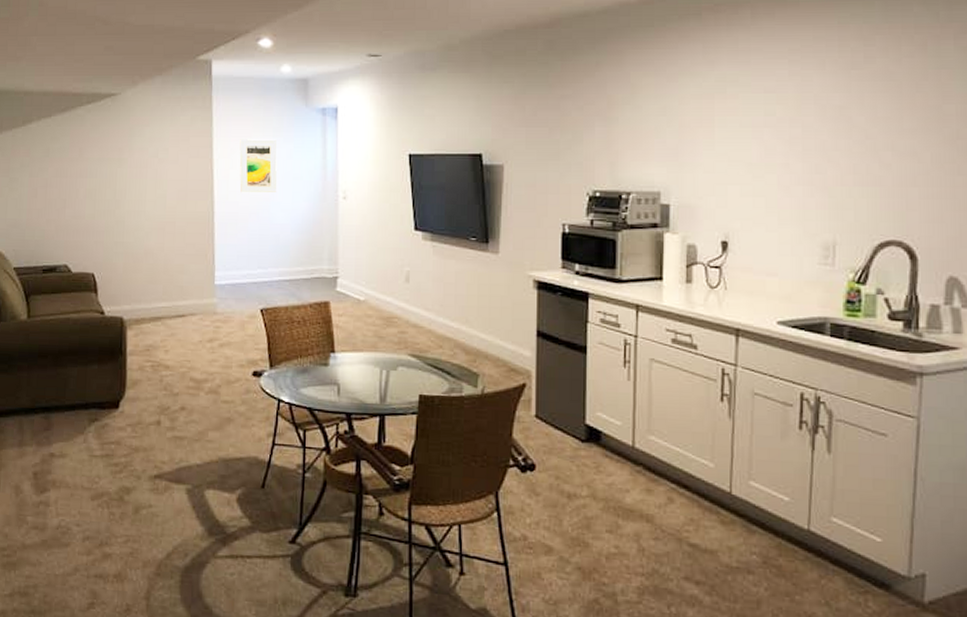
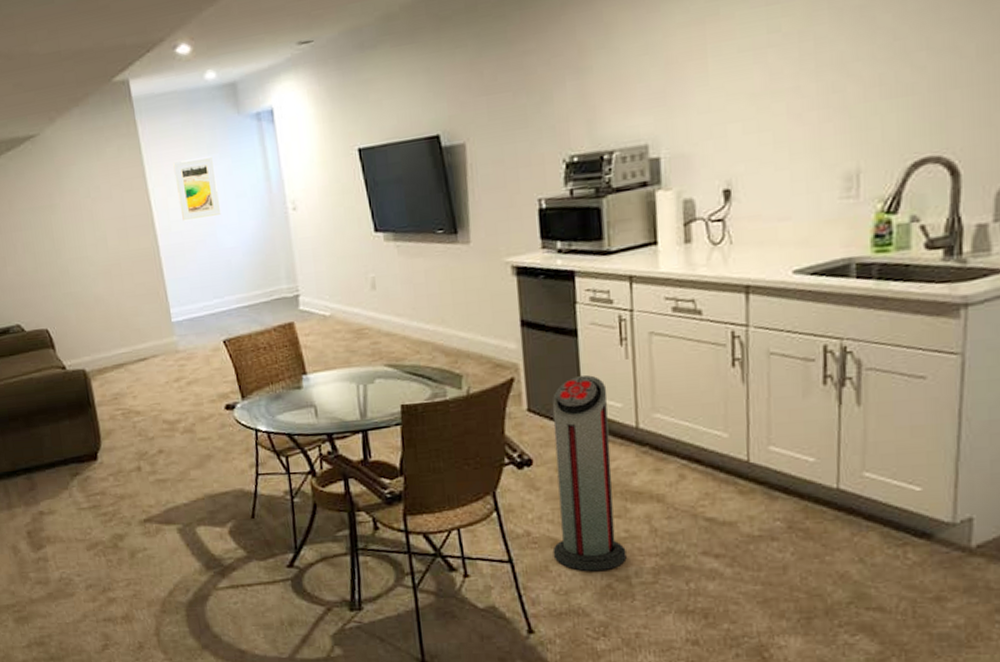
air purifier: none [546,390,615,585] -> present [551,375,627,572]

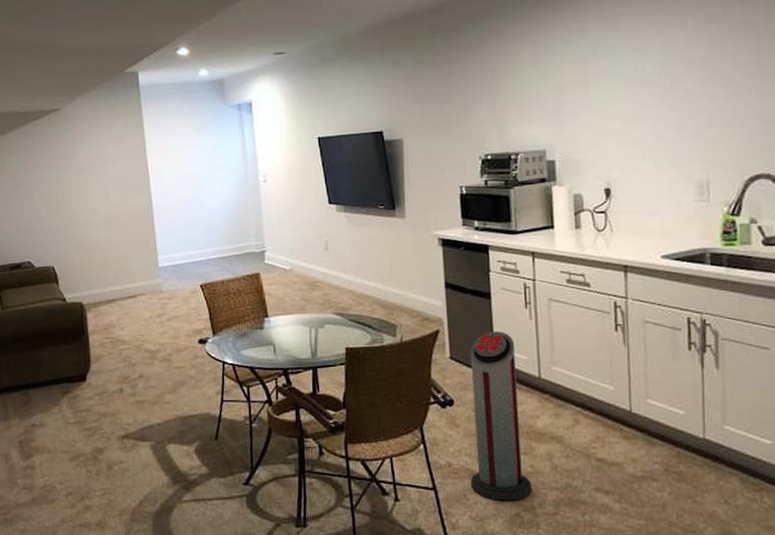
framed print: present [173,156,222,222] -> none [169,135,205,186]

